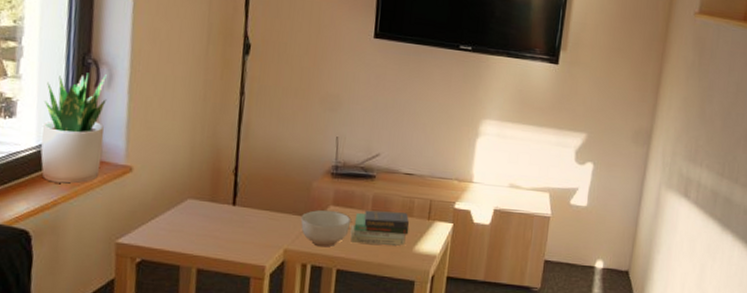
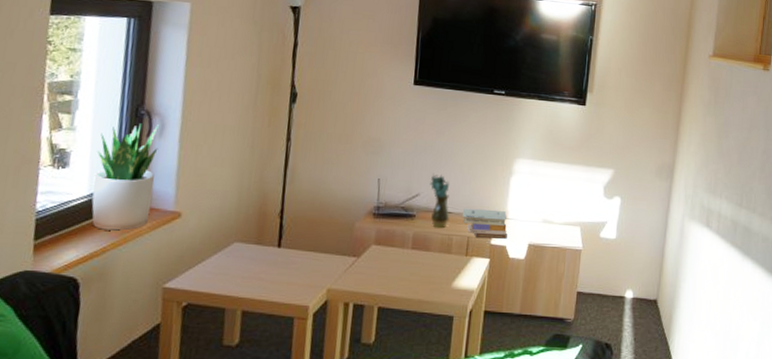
bowl: present [300,209,352,247] -> none [343,249,393,286]
books: present [350,210,410,246] -> none [391,248,448,282]
vase: none [390,132,412,191] -> present [429,173,450,229]
books: none [424,170,472,204] -> present [462,208,508,240]

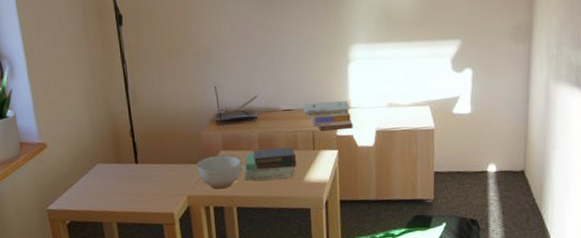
bowl: none [343,249,393,286] -> present [196,154,242,189]
books: none [391,248,448,282] -> present [242,147,297,182]
vase: present [429,173,450,229] -> none [265,73,291,127]

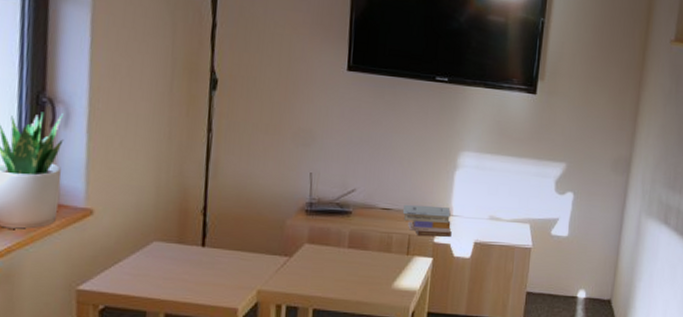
bowl: present [196,154,242,189] -> none [274,248,328,287]
books: present [242,147,297,182] -> none [326,247,388,283]

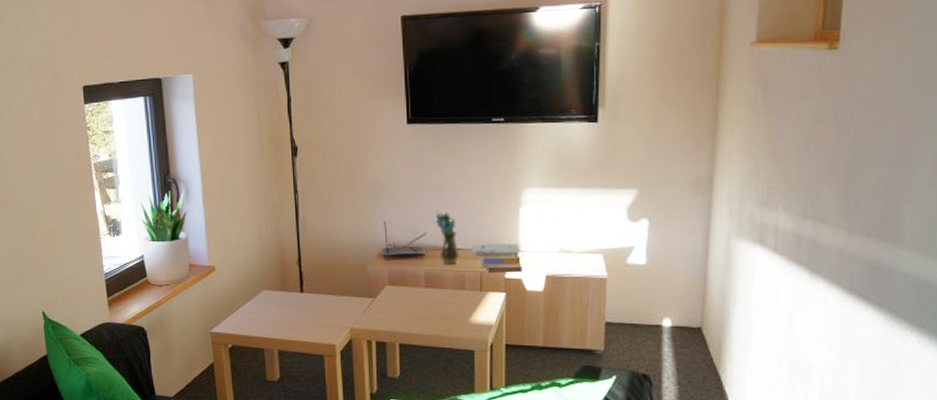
vase: none [366,167,389,226] -> present [435,211,460,266]

